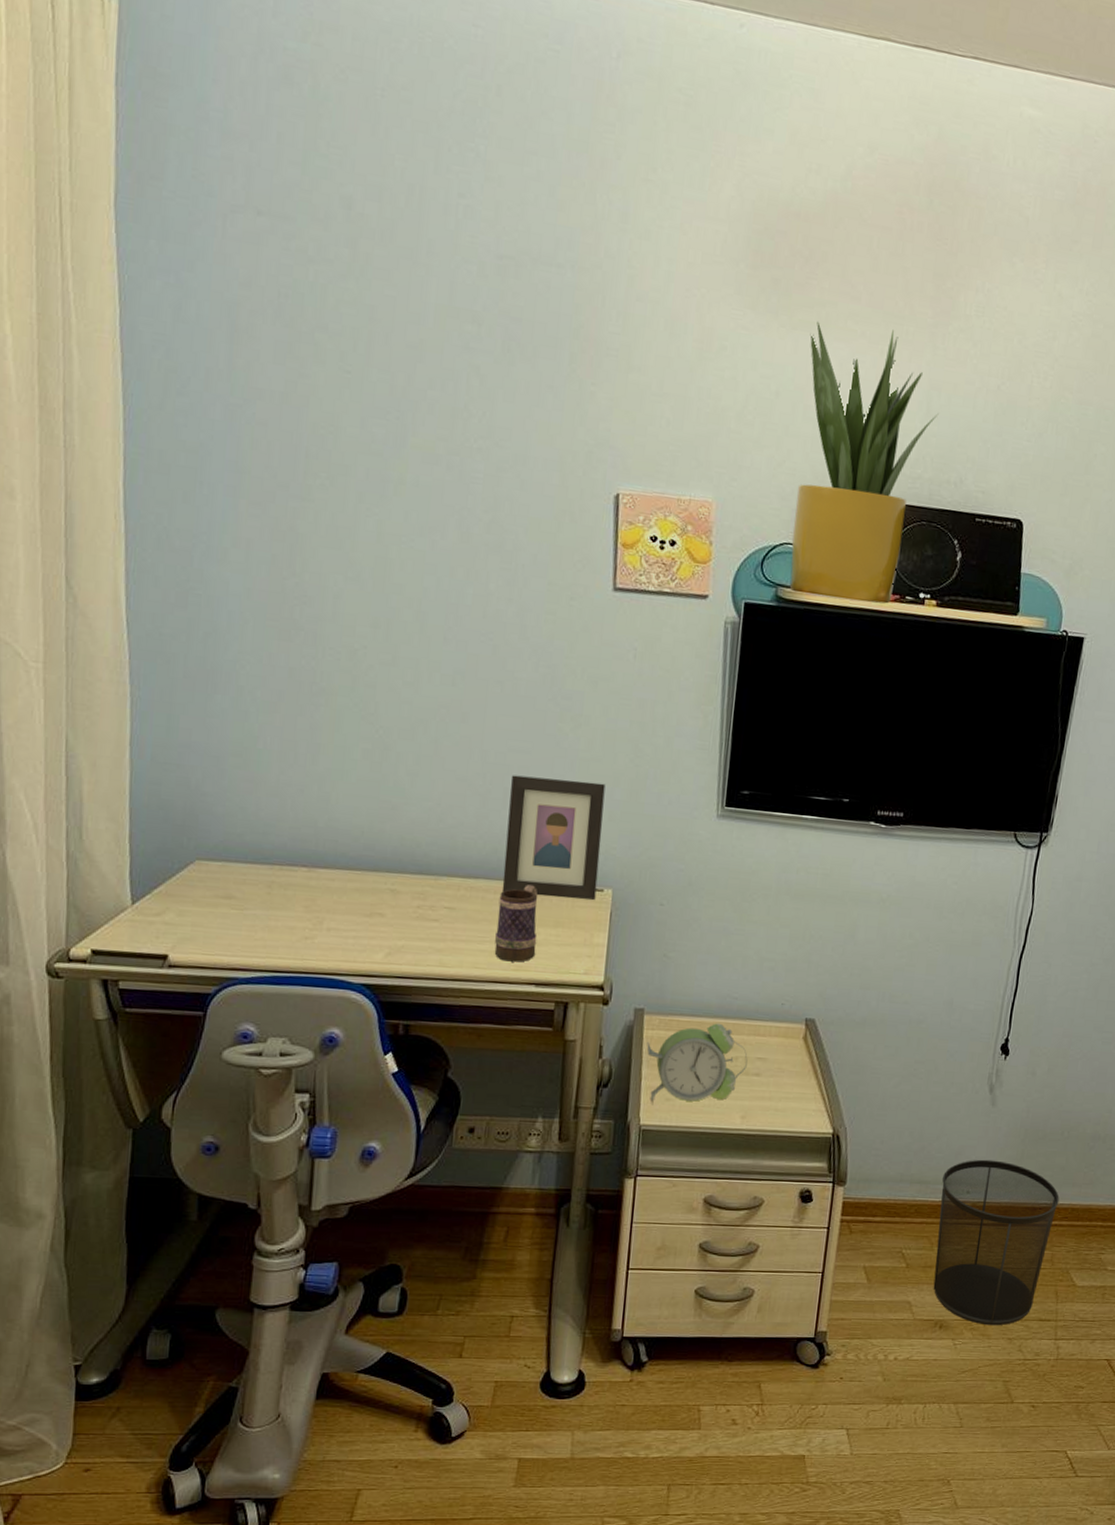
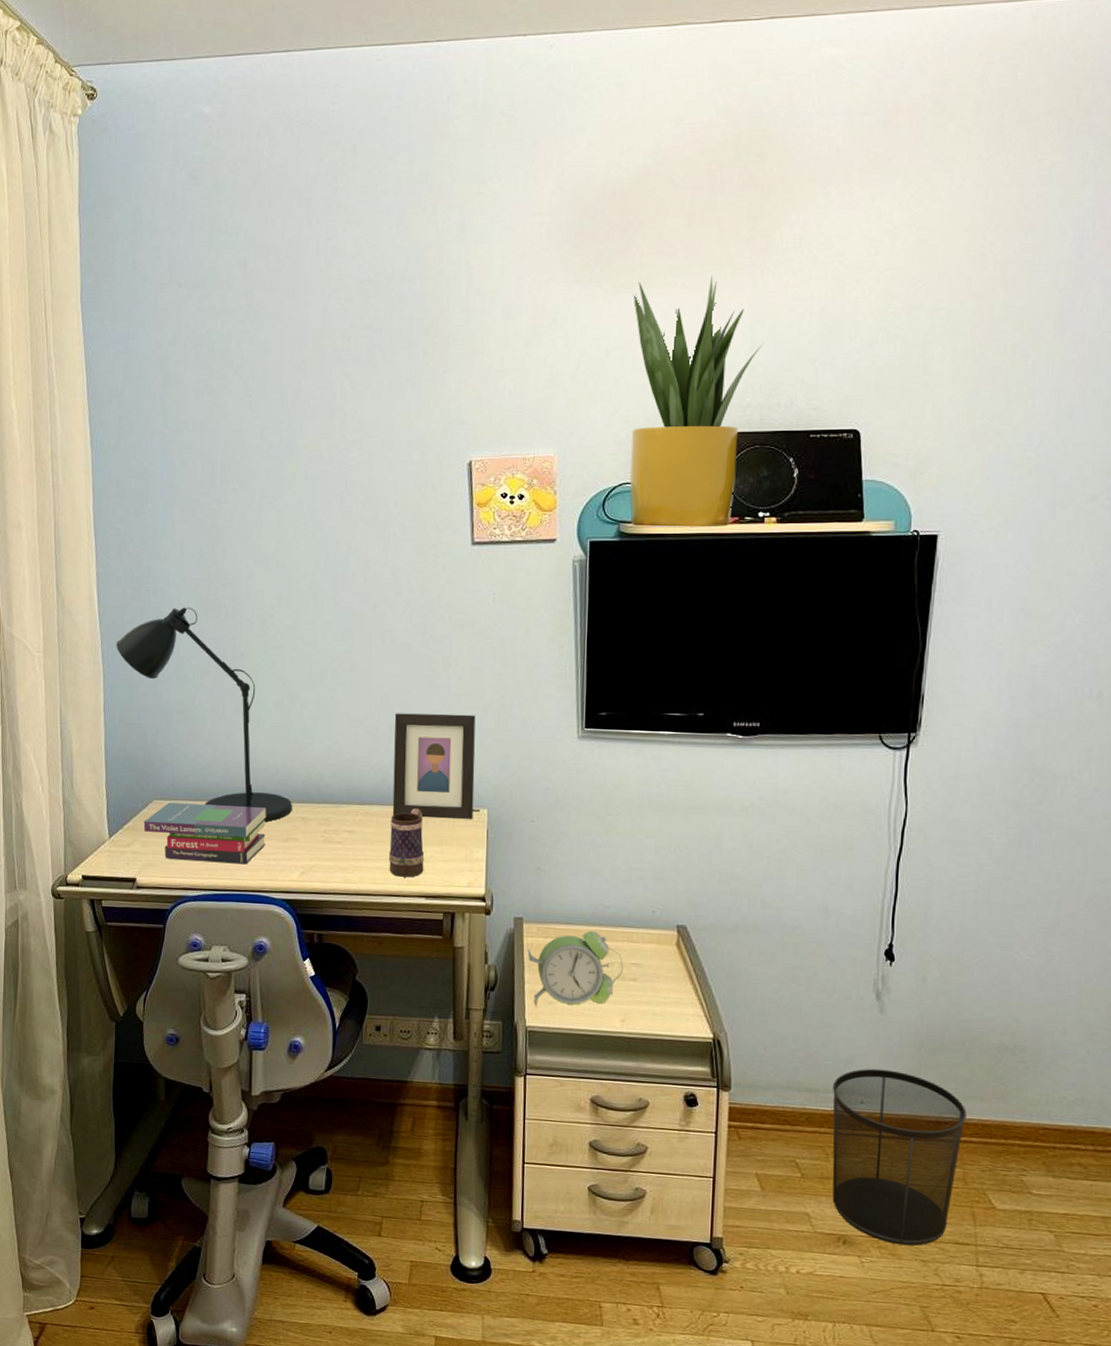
desk lamp: none [150,624,380,893] -> present [116,607,292,822]
books: none [180,864,346,942] -> present [143,802,266,865]

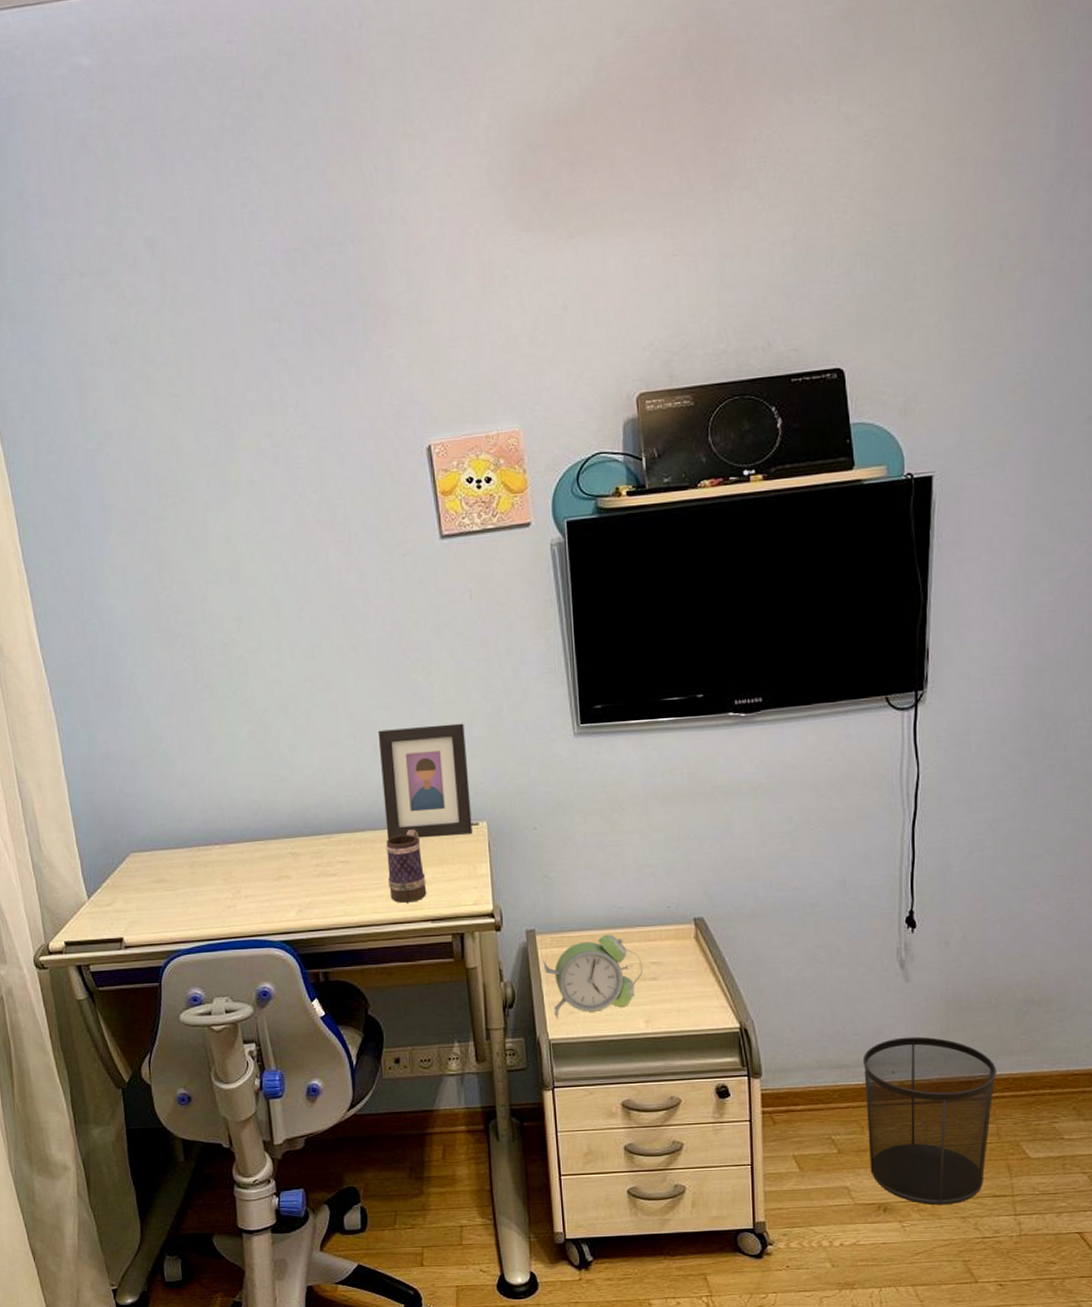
desk lamp: present [116,607,292,822] -> none [66,640,280,862]
books: present [143,802,266,865] -> none [122,847,256,913]
planter: present [629,276,763,528] -> none [588,209,734,500]

